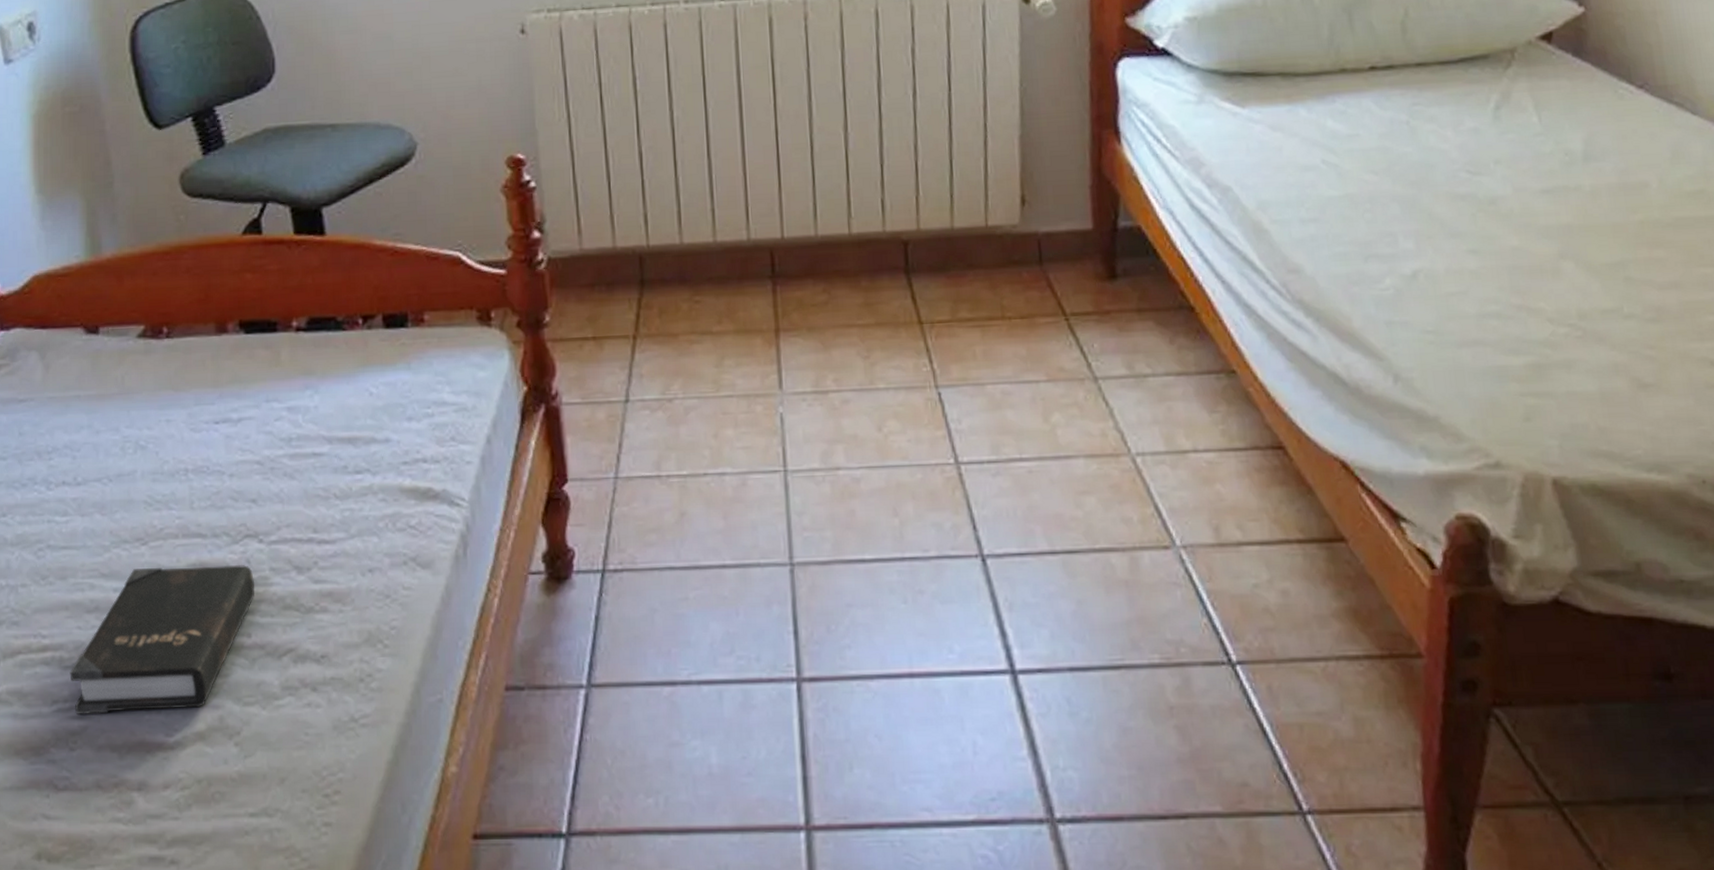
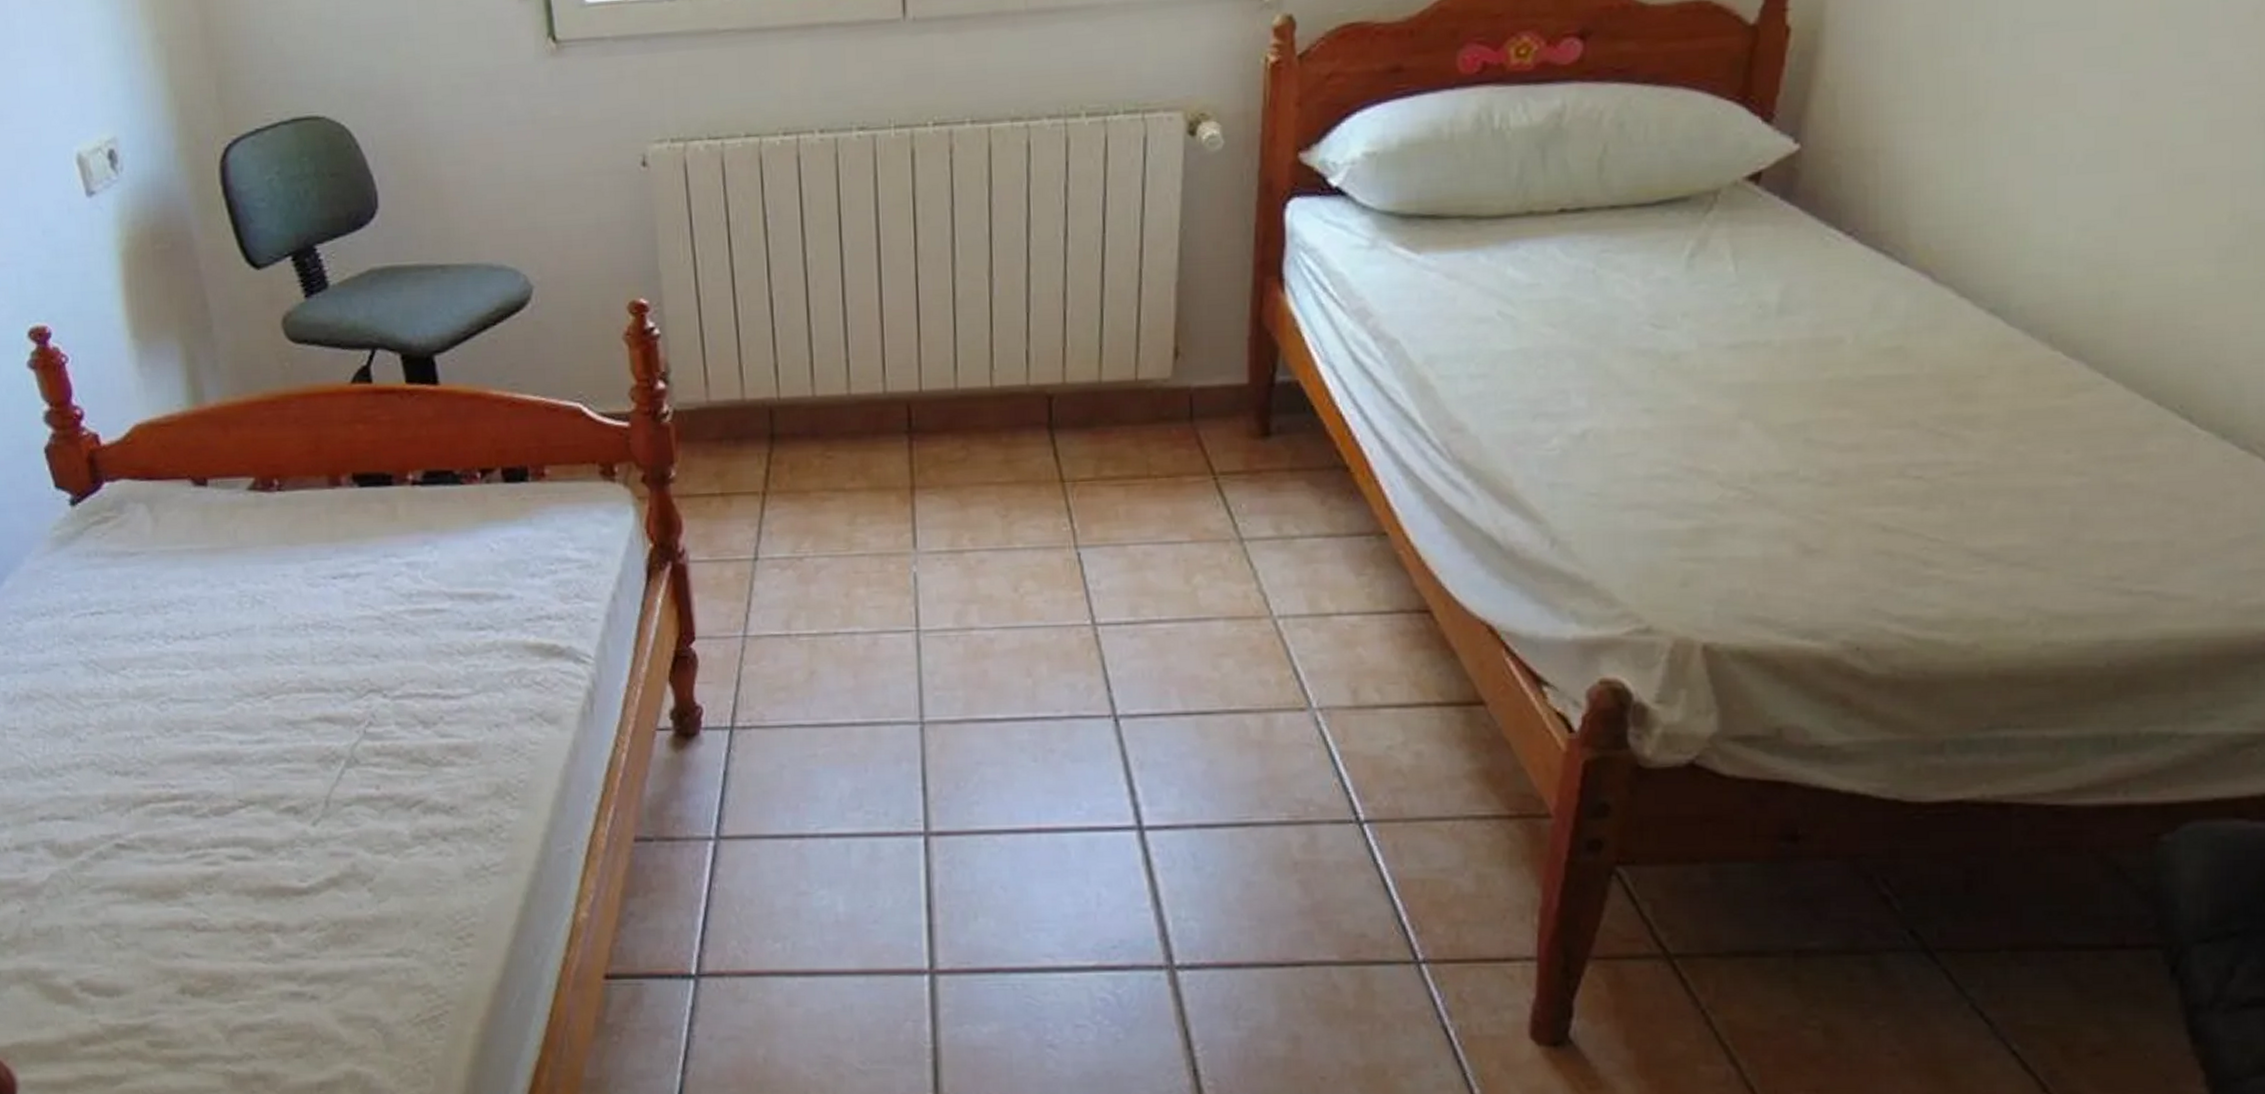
hardback book: present [69,565,255,716] -> none [200,719,382,862]

